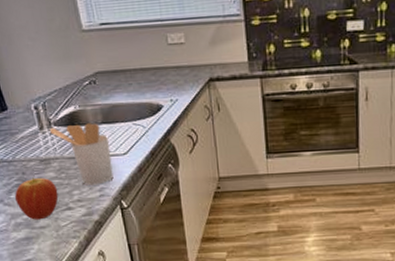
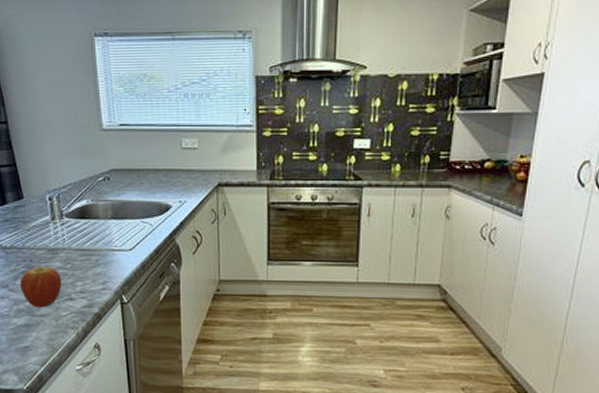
utensil holder: present [49,123,114,186] -> none [60,217,117,278]

